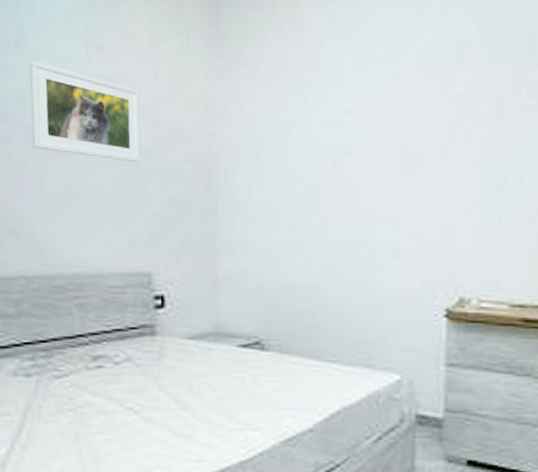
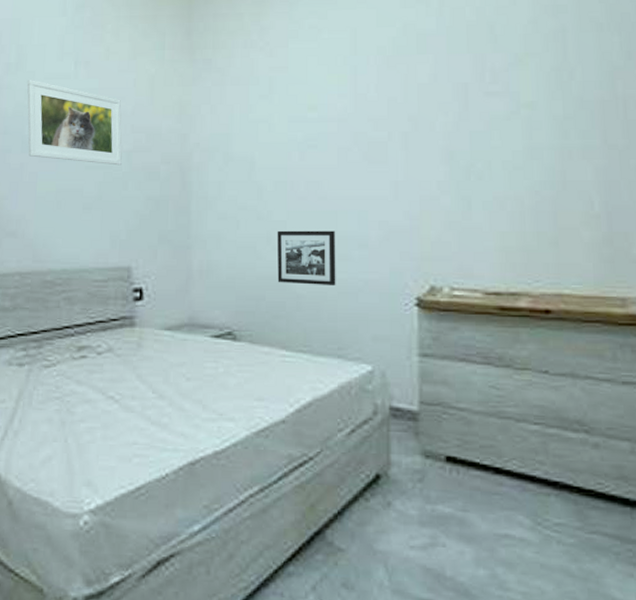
picture frame: none [308,238,368,297] -> present [277,230,336,286]

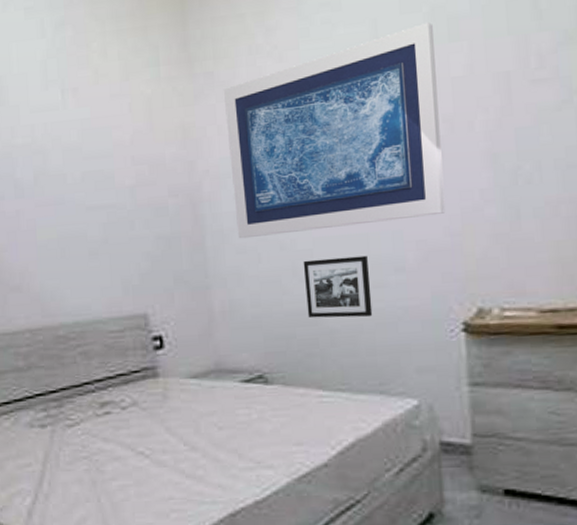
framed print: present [27,80,122,166] -> none [11,115,125,204]
wall art: none [218,36,406,207] -> present [223,22,446,239]

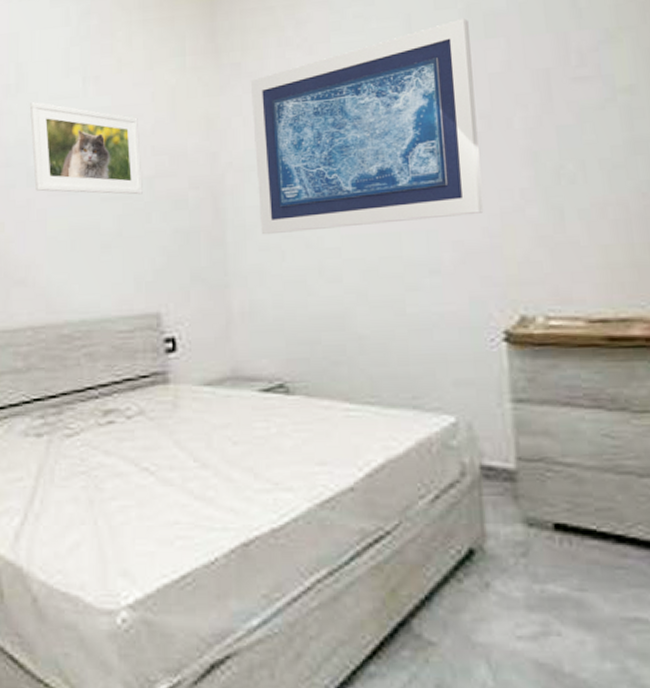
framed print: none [11,115,125,204] -> present [29,102,143,195]
picture frame: present [303,255,373,318] -> none [330,256,405,323]

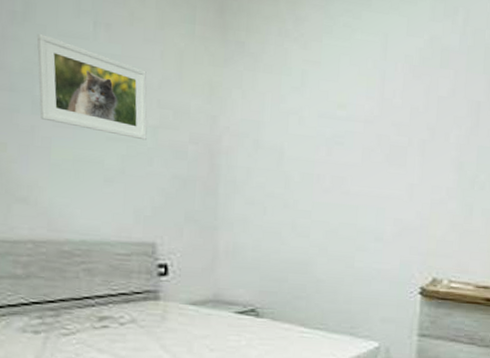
wall art: present [250,19,484,235] -> none [248,47,431,201]

